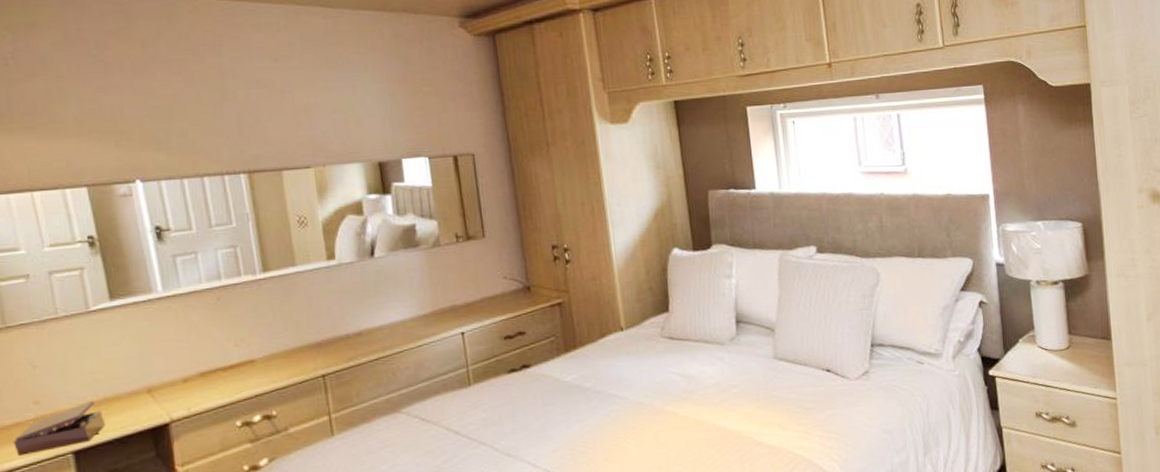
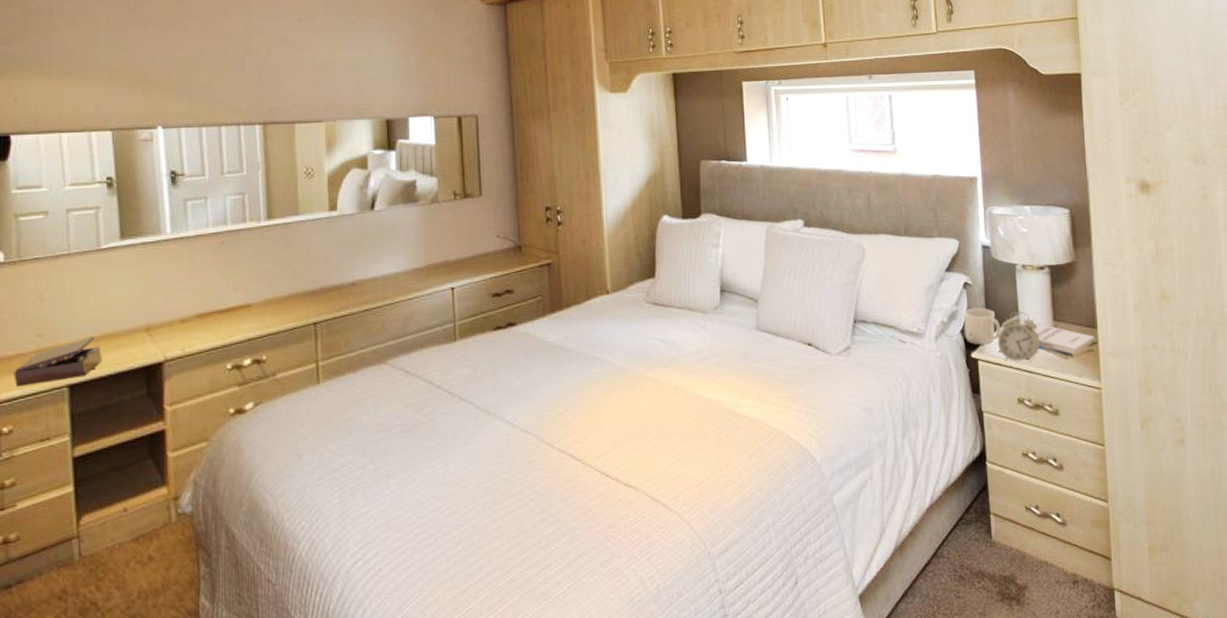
mug: none [979,325,1017,363] -> present [963,307,1001,345]
alarm clock: none [1014,327,1056,378] -> present [997,311,1040,363]
books: none [1048,337,1113,372] -> present [1032,323,1099,359]

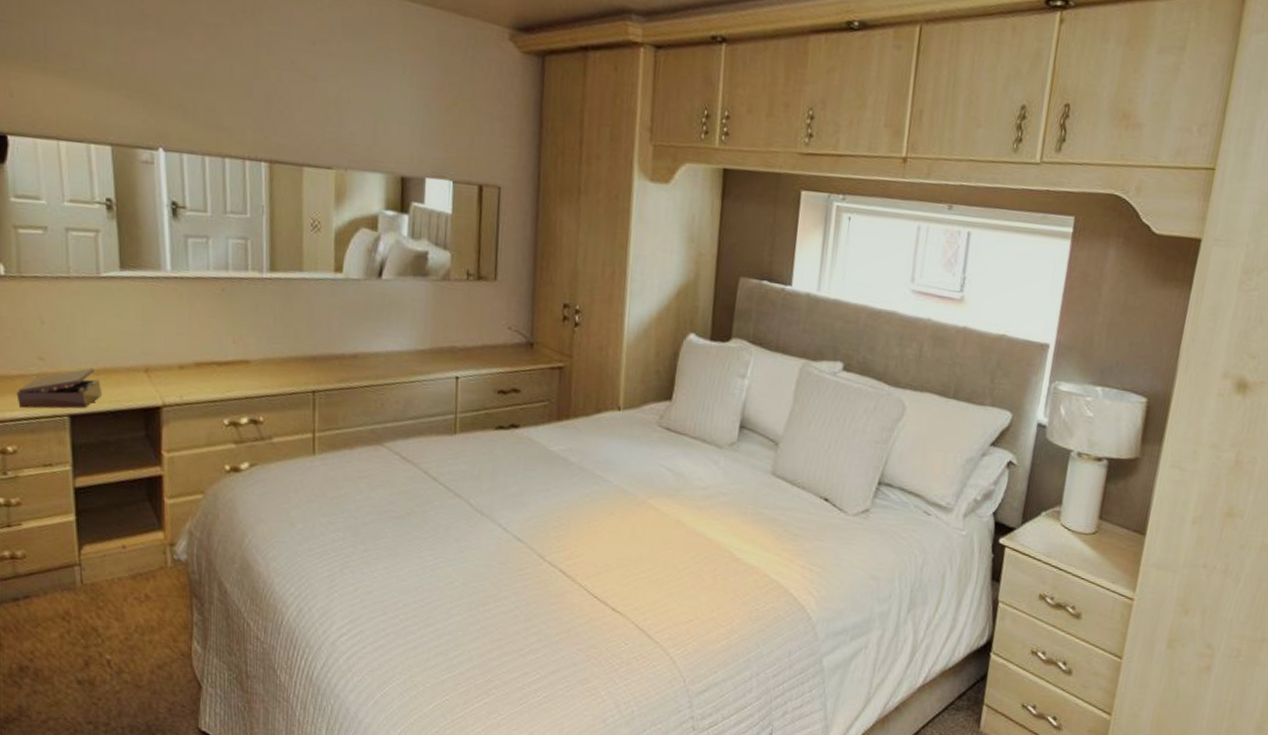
mug: present [963,307,1001,345] -> none [996,490,1039,533]
alarm clock: present [997,311,1040,363] -> none [1030,502,1079,560]
books: present [1032,323,1099,359] -> none [1073,518,1143,563]

